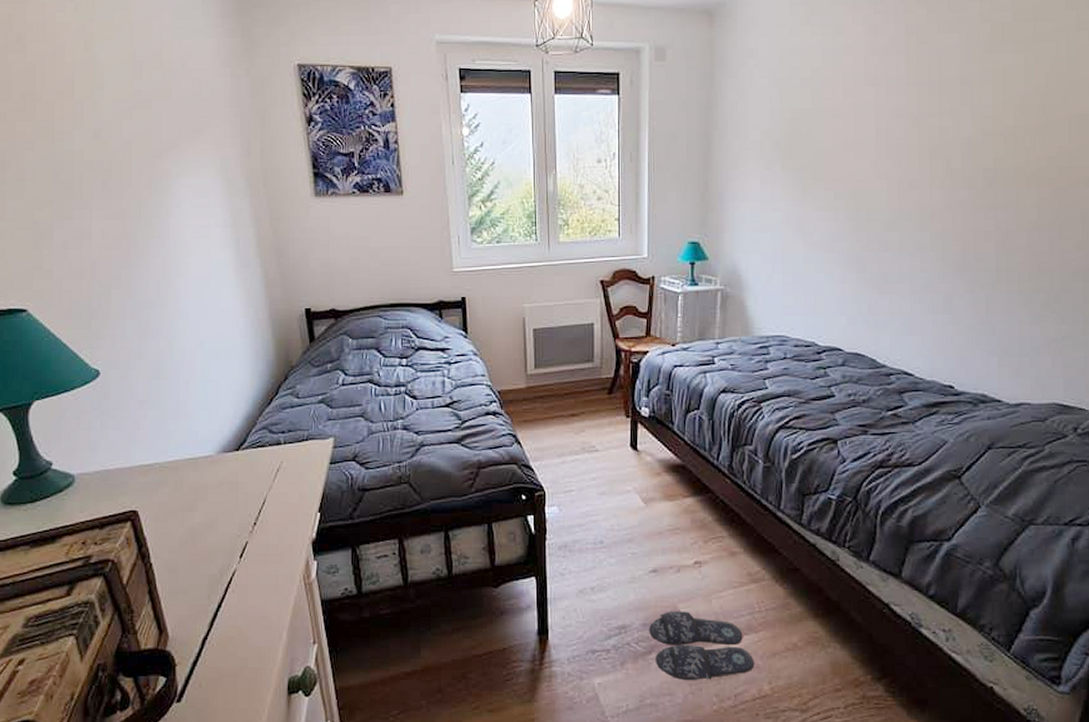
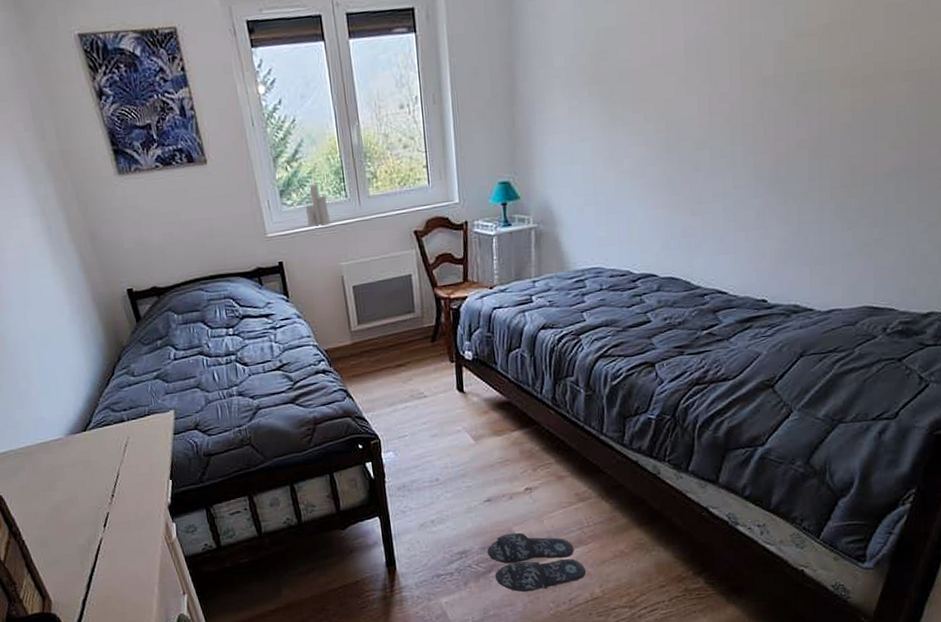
candle: none [495,220,518,266] -> present [306,179,331,227]

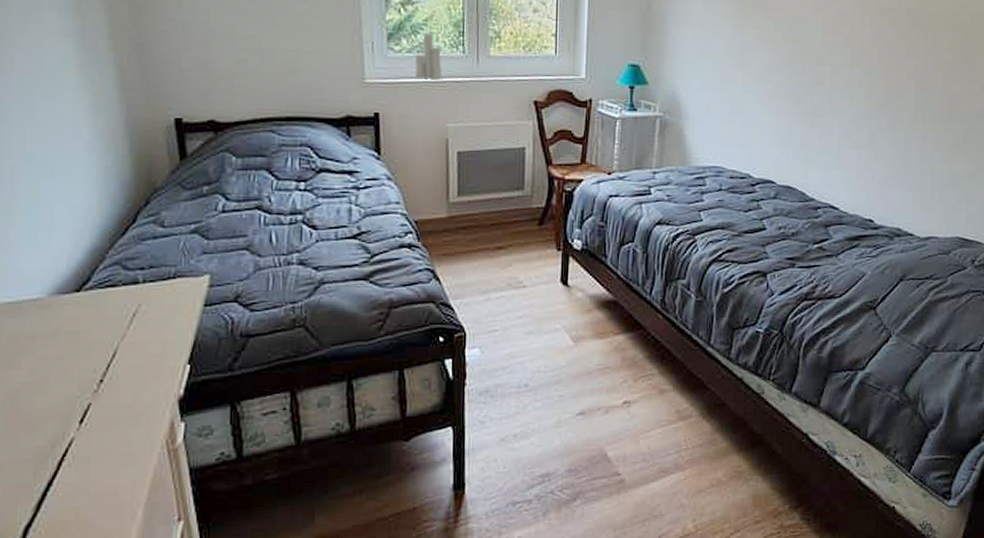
slippers: present [487,532,585,592] -> none [574,453,679,525]

